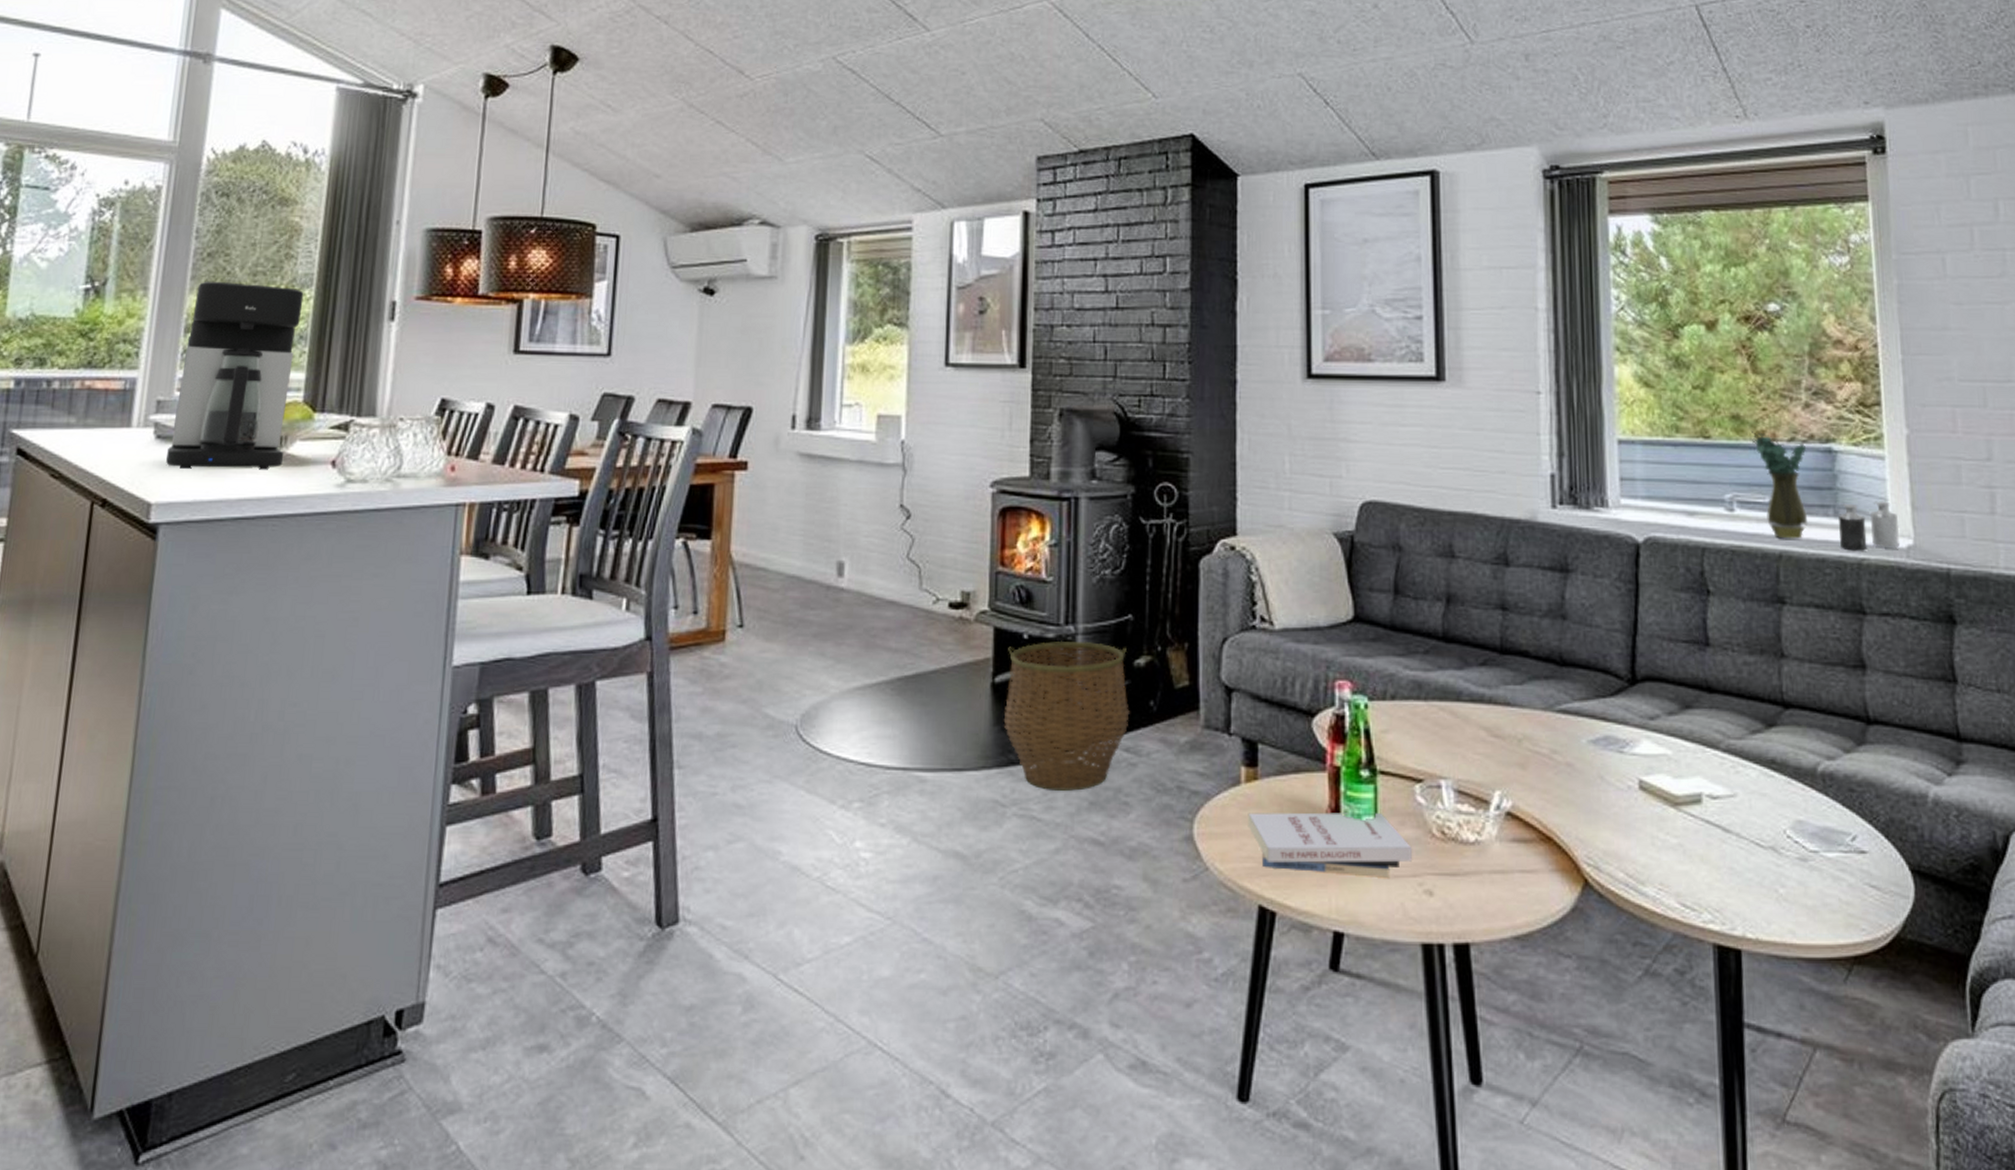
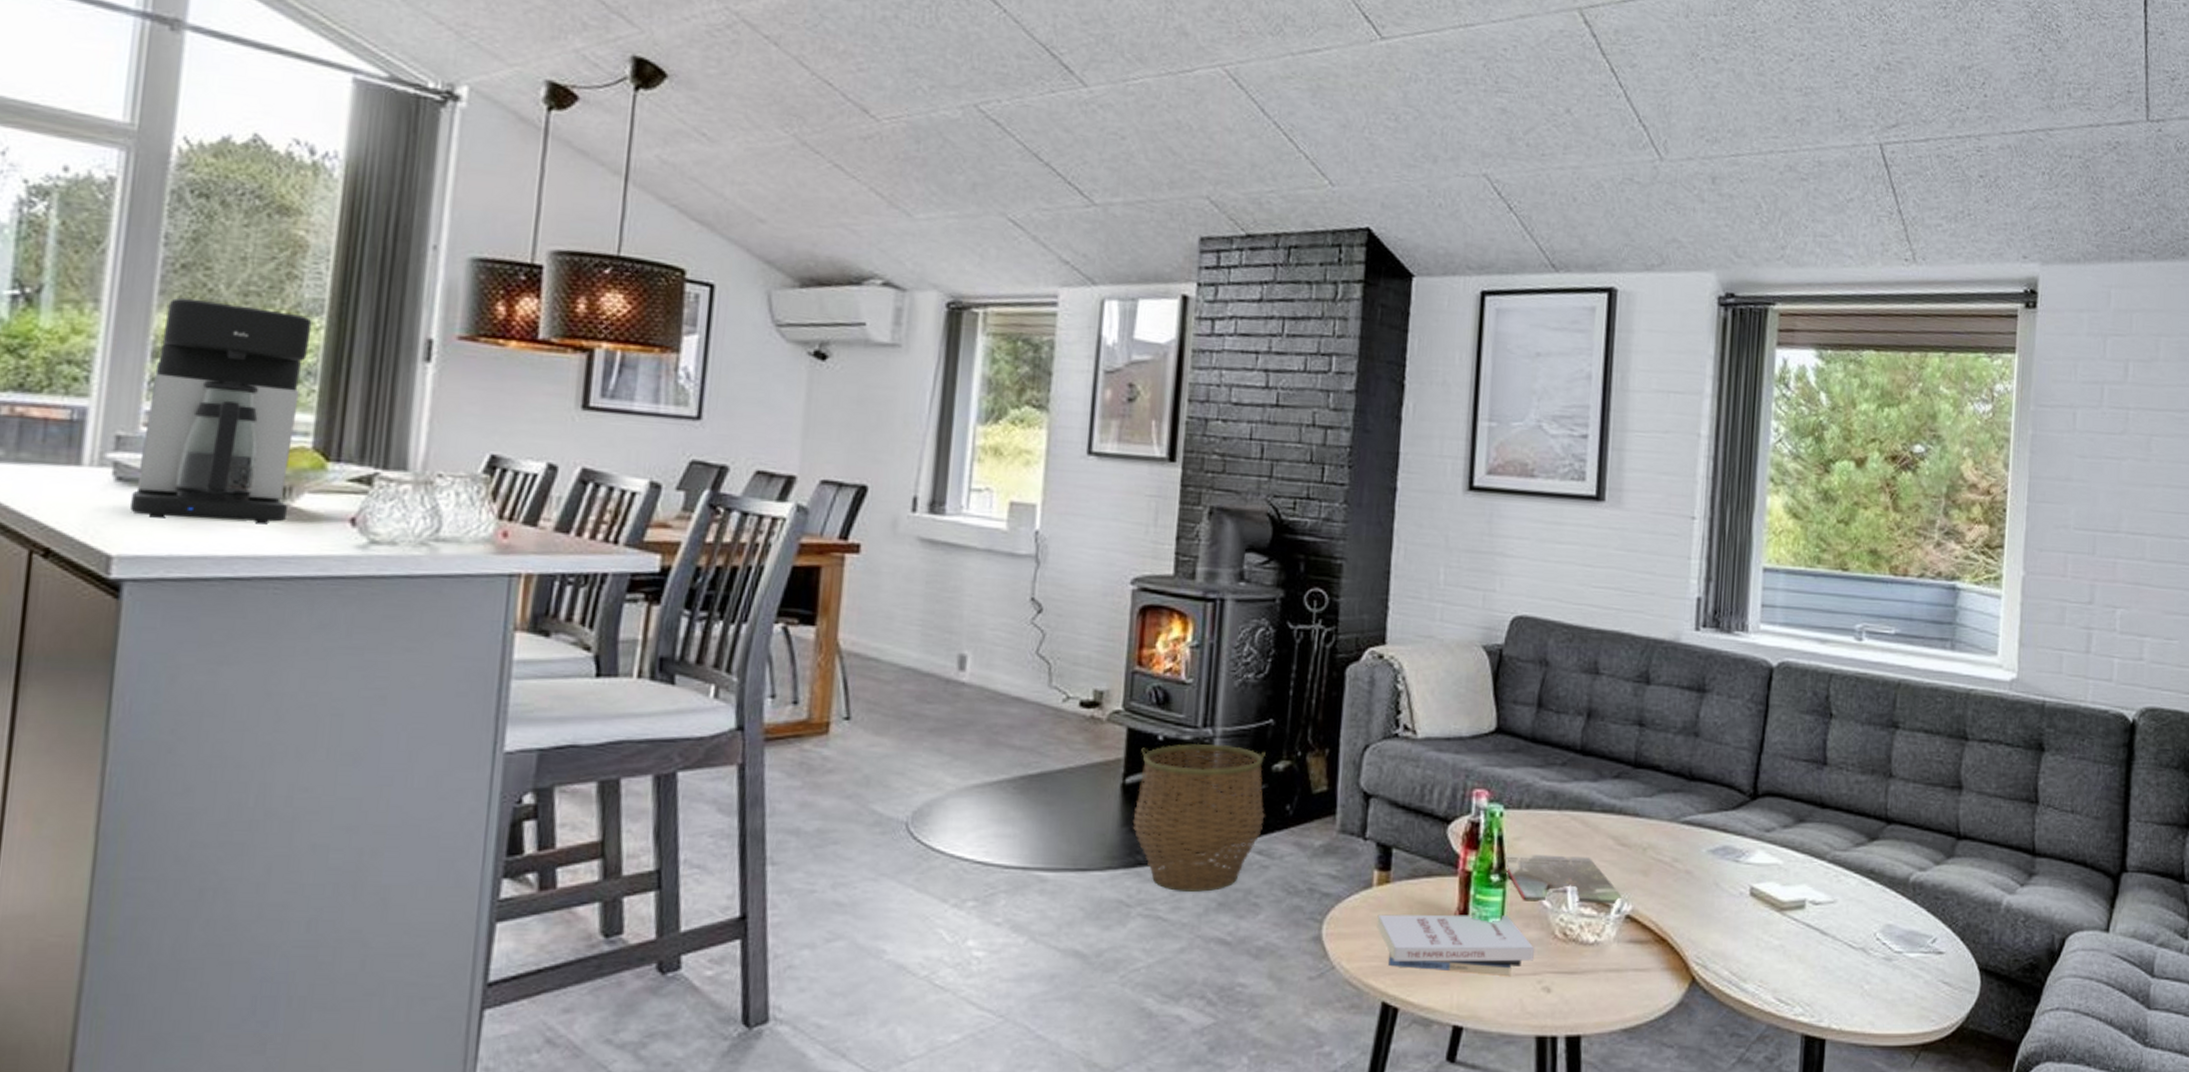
magazine: none [1373,747,1504,799] -> present [1505,853,1626,904]
vase: present [1750,430,1808,539] -> none [1885,565,1933,669]
candle: present [1839,501,1901,551] -> none [1953,636,2006,682]

